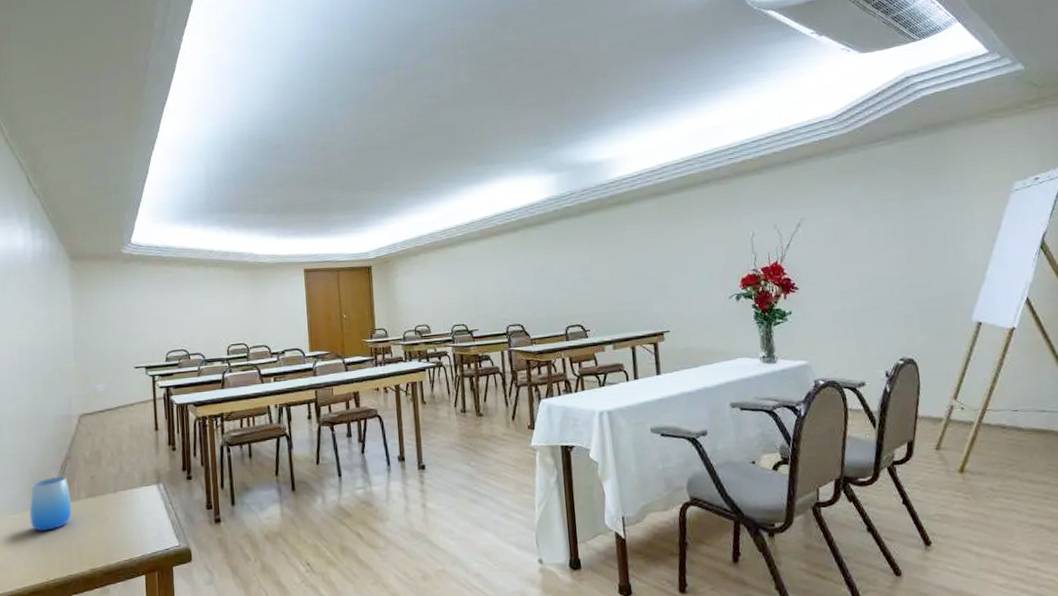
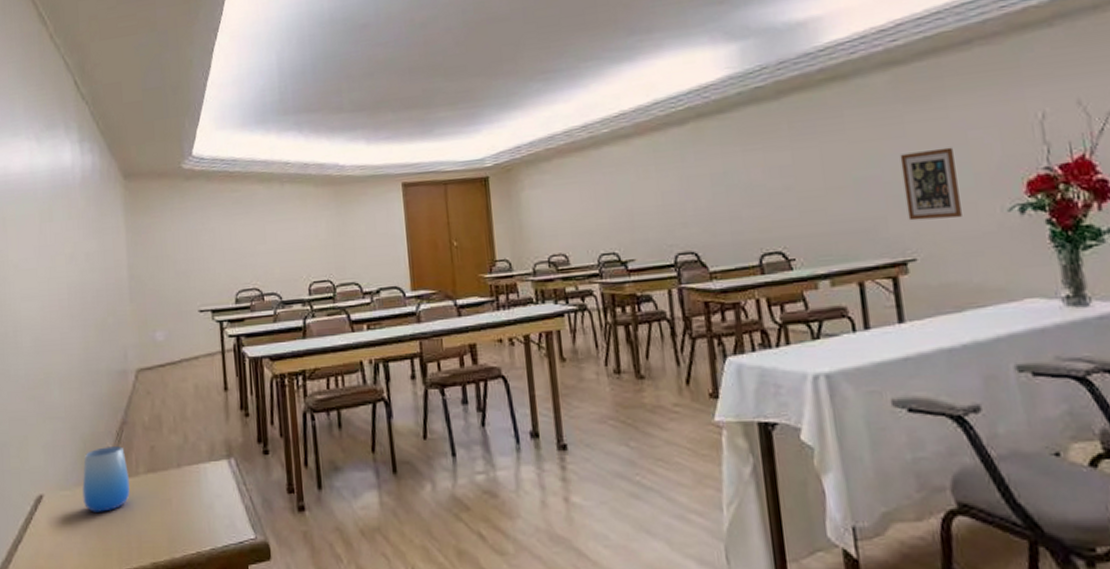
wall art: none [661,254,700,304] -> present [900,147,962,221]

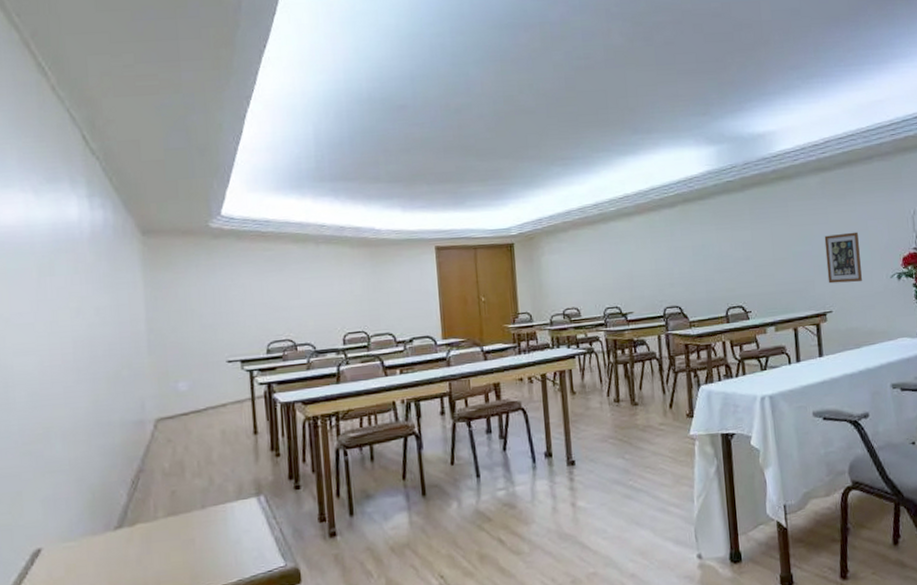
cup: present [82,446,130,512] -> none [90,493,147,560]

